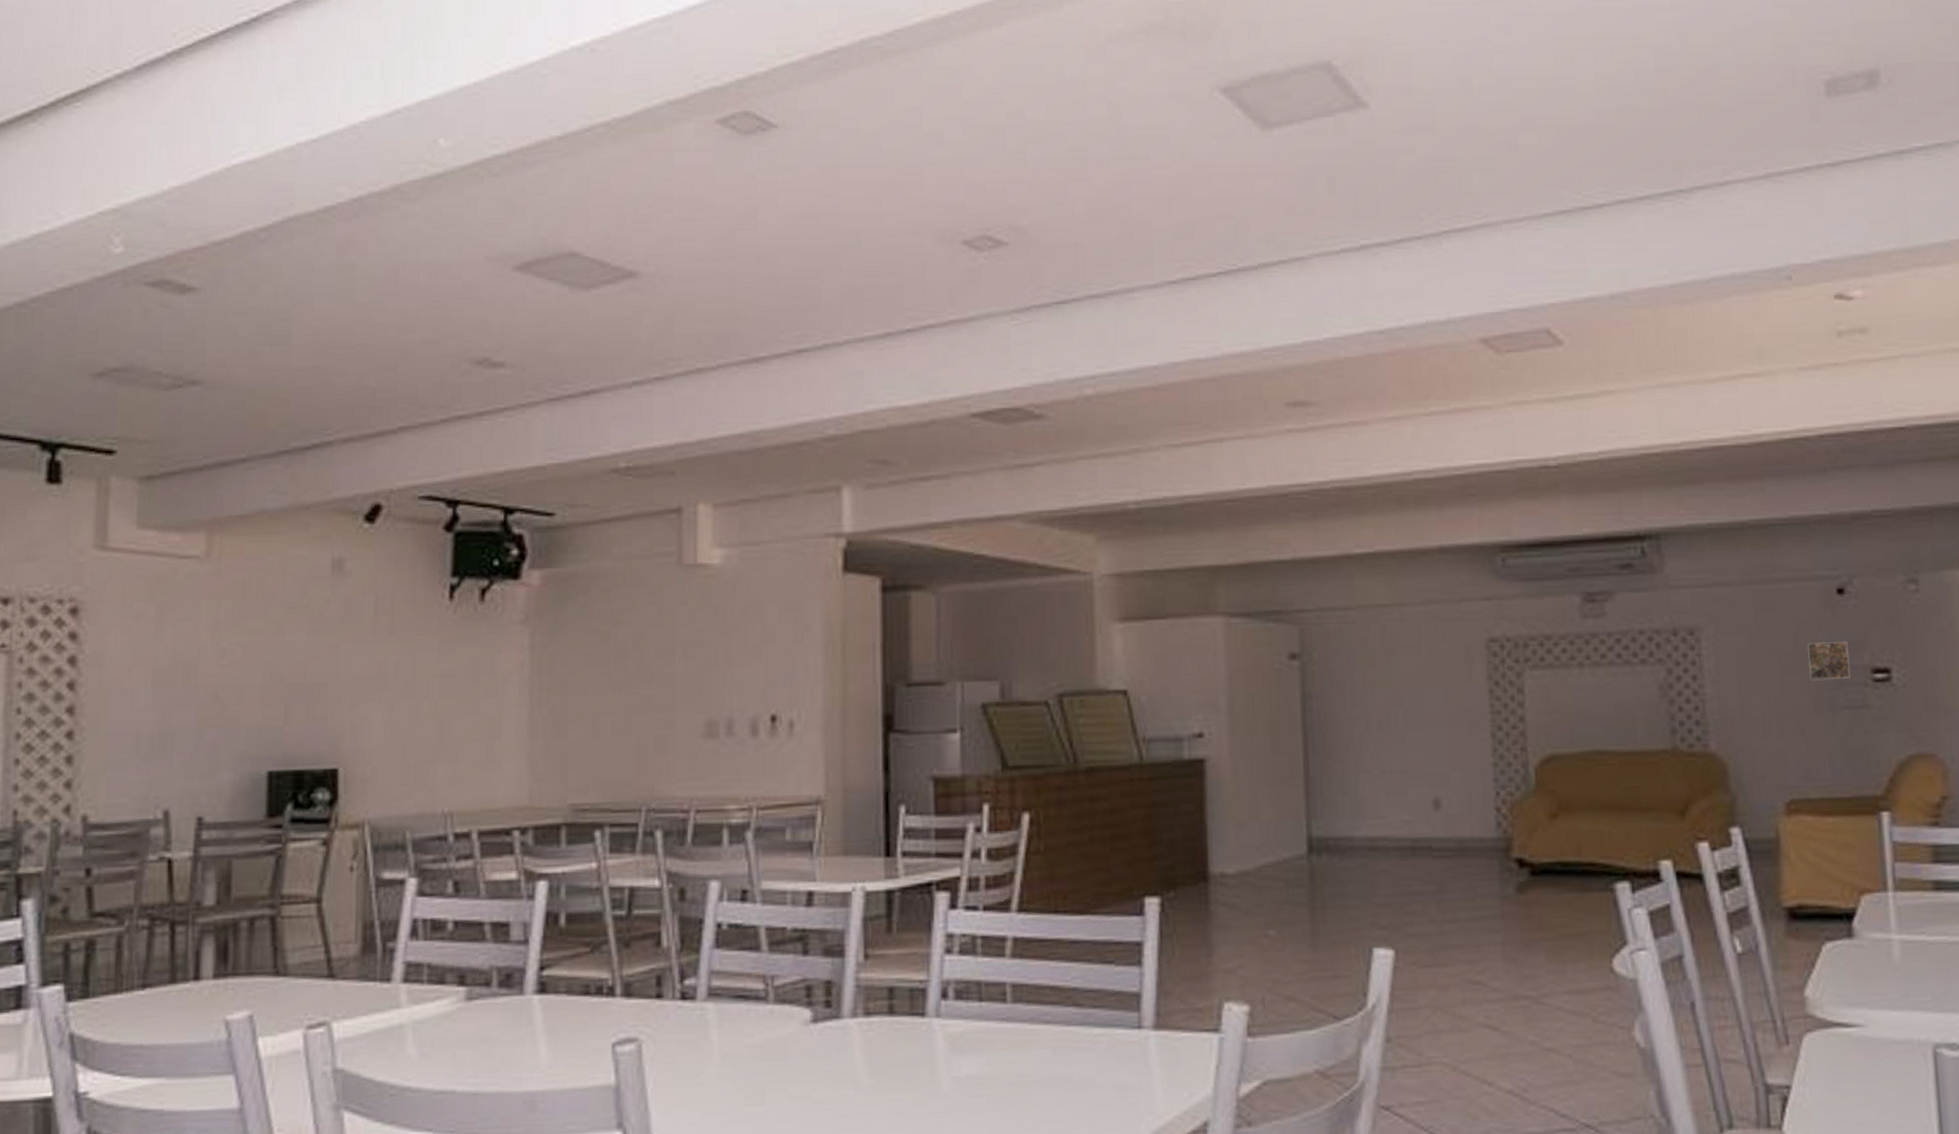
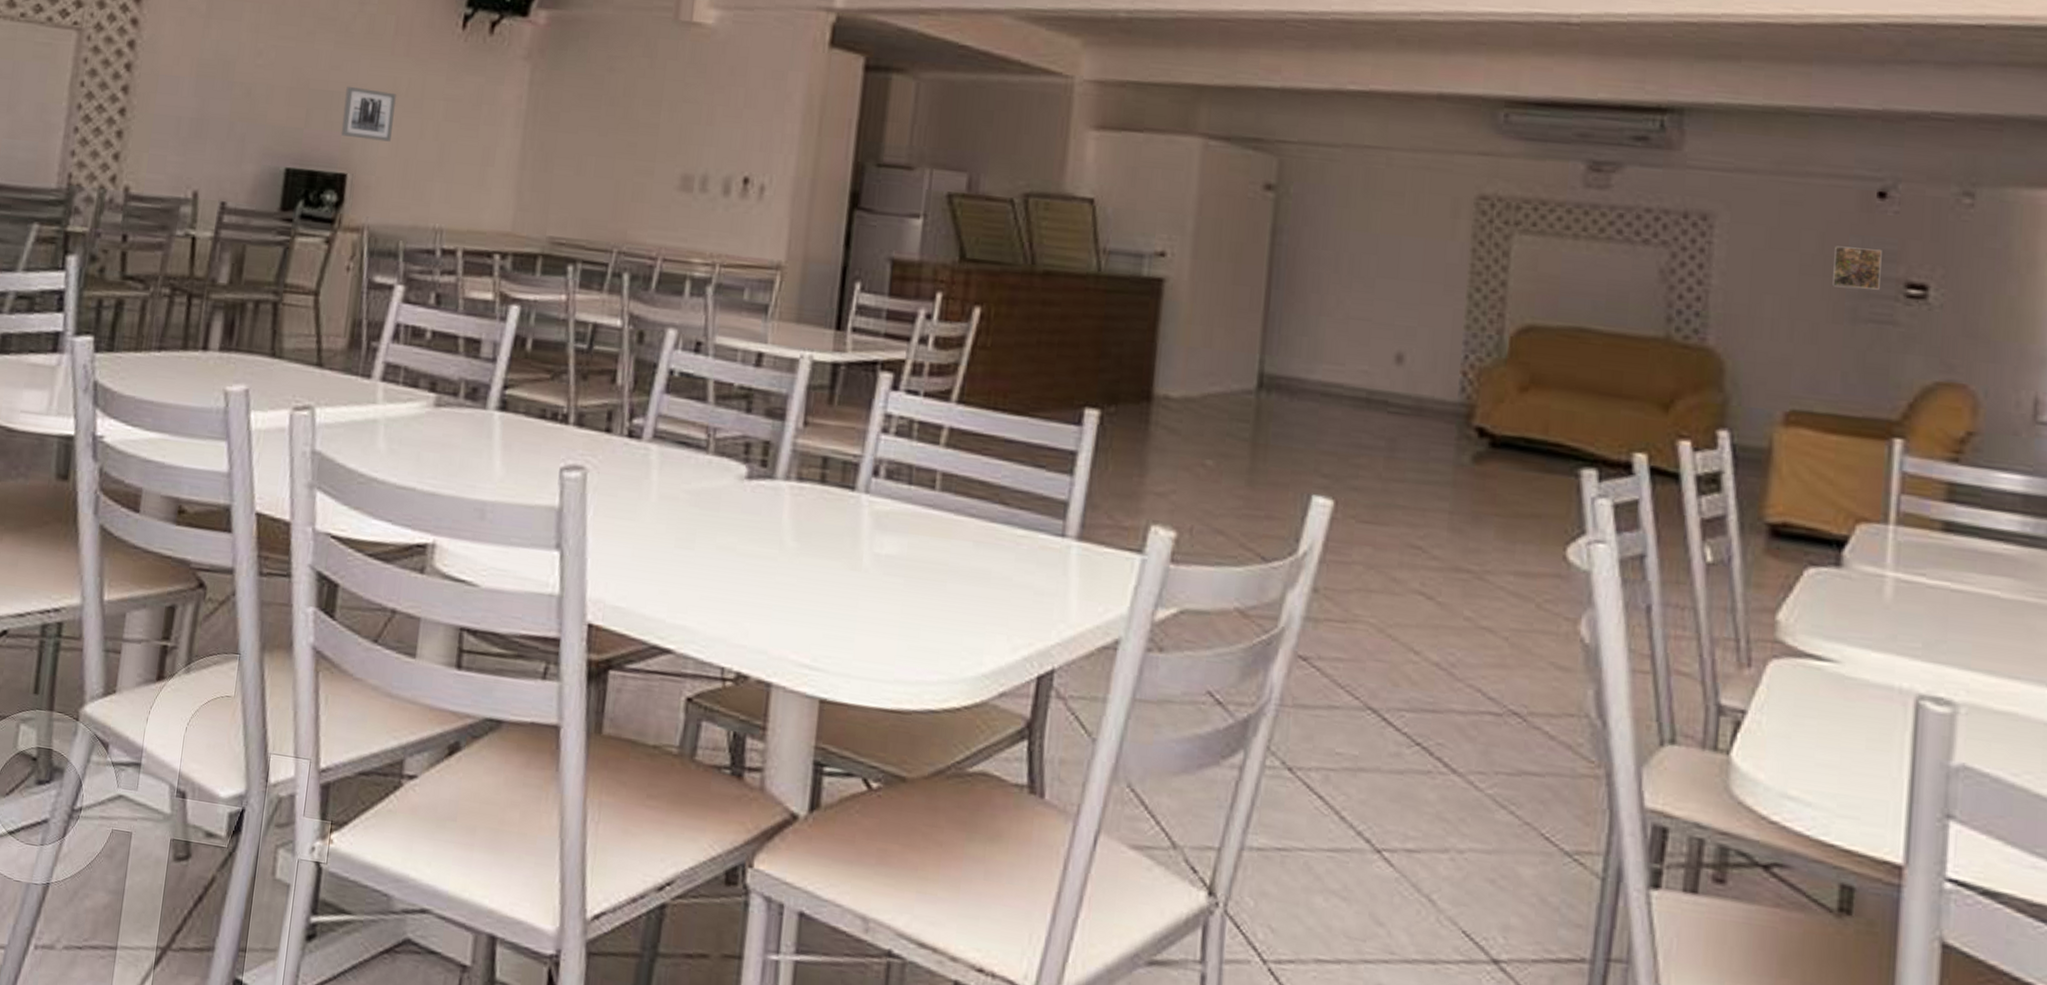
wall art: none [326,675,384,730] -> present [340,86,396,142]

